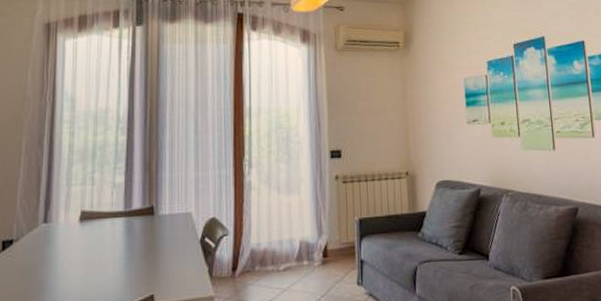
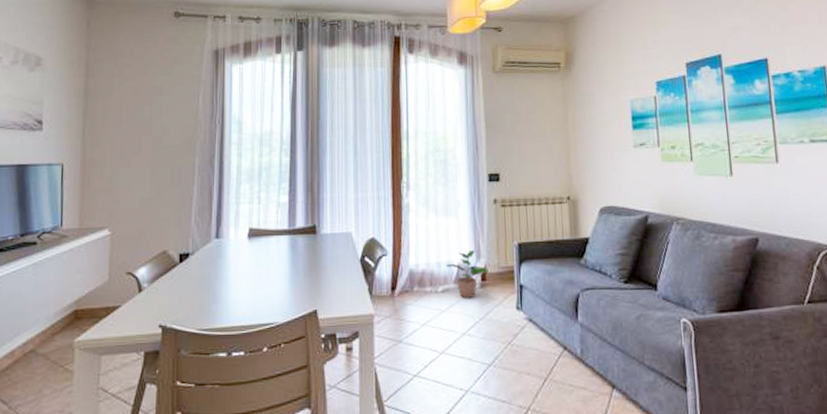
potted plant: none [287,227,330,277] -> present [445,250,489,299]

